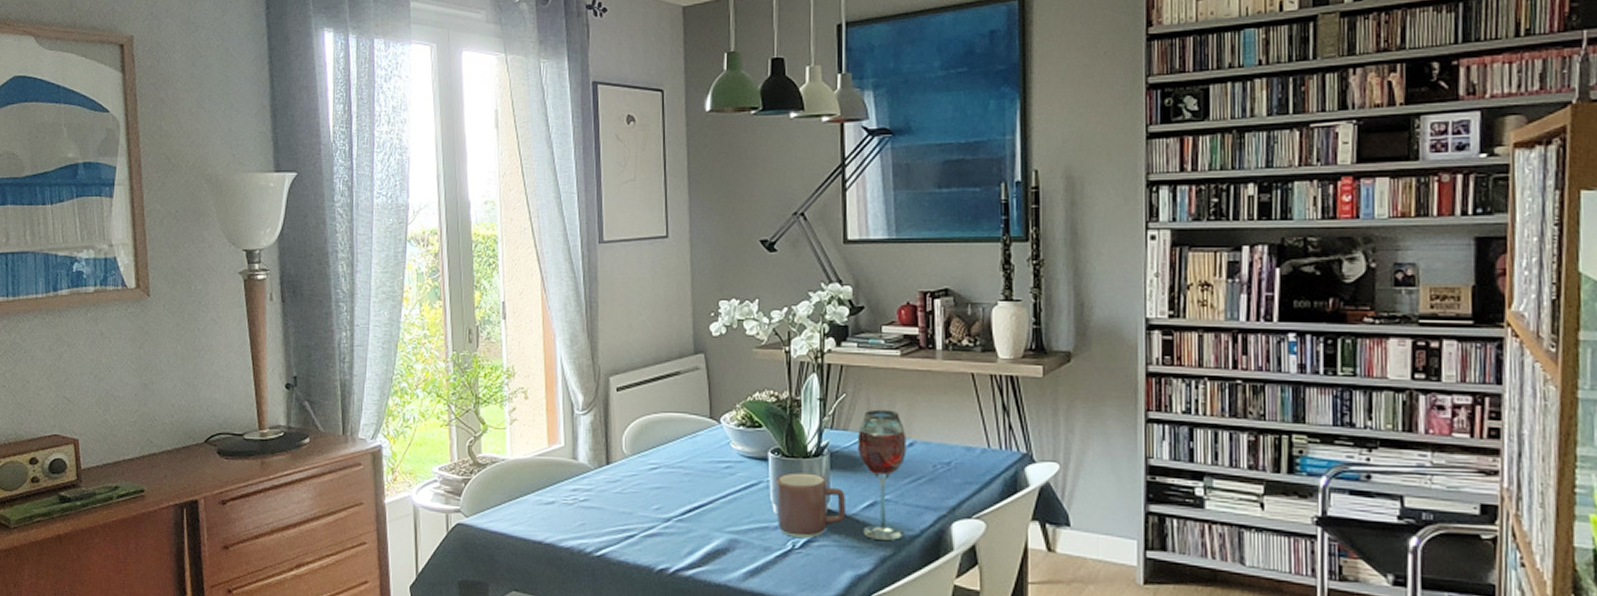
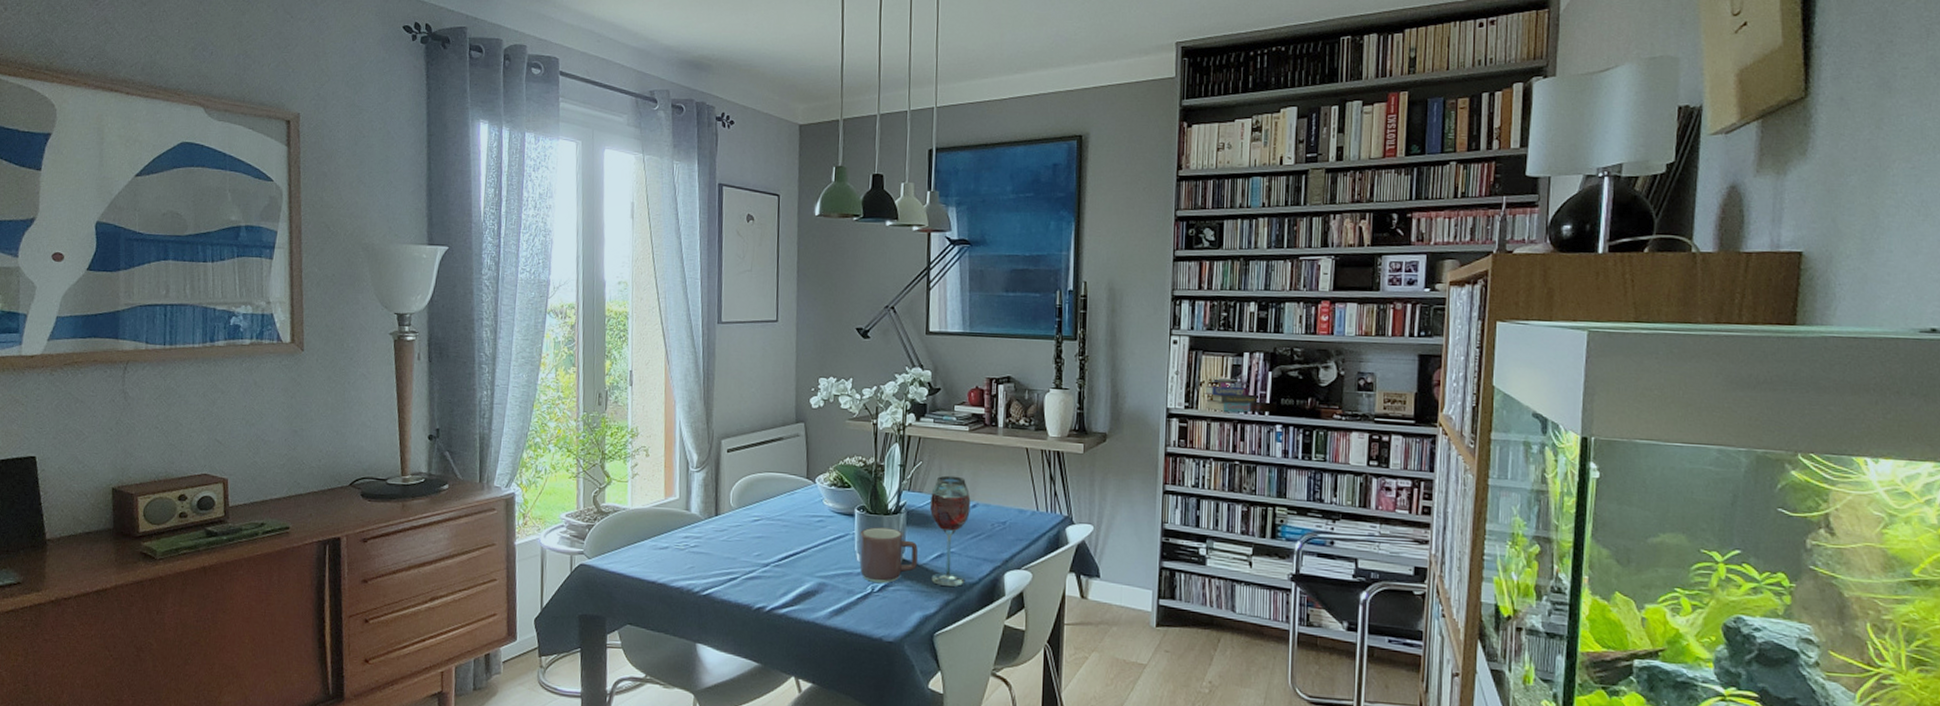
books: none [1192,278,1288,320] -> present [1203,377,1277,413]

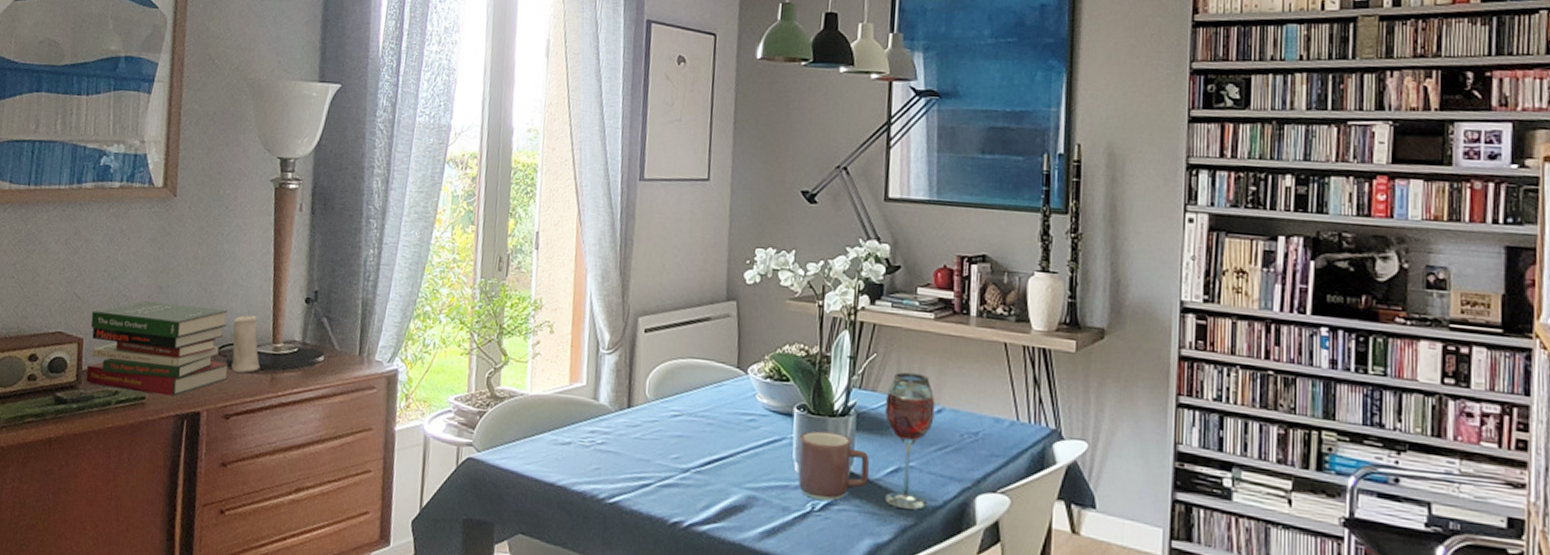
books: none [233,444,363,526] -> present [85,301,229,397]
candle: none [364,448,393,503] -> present [231,311,262,374]
books: present [1203,377,1277,413] -> none [1227,264,1321,313]

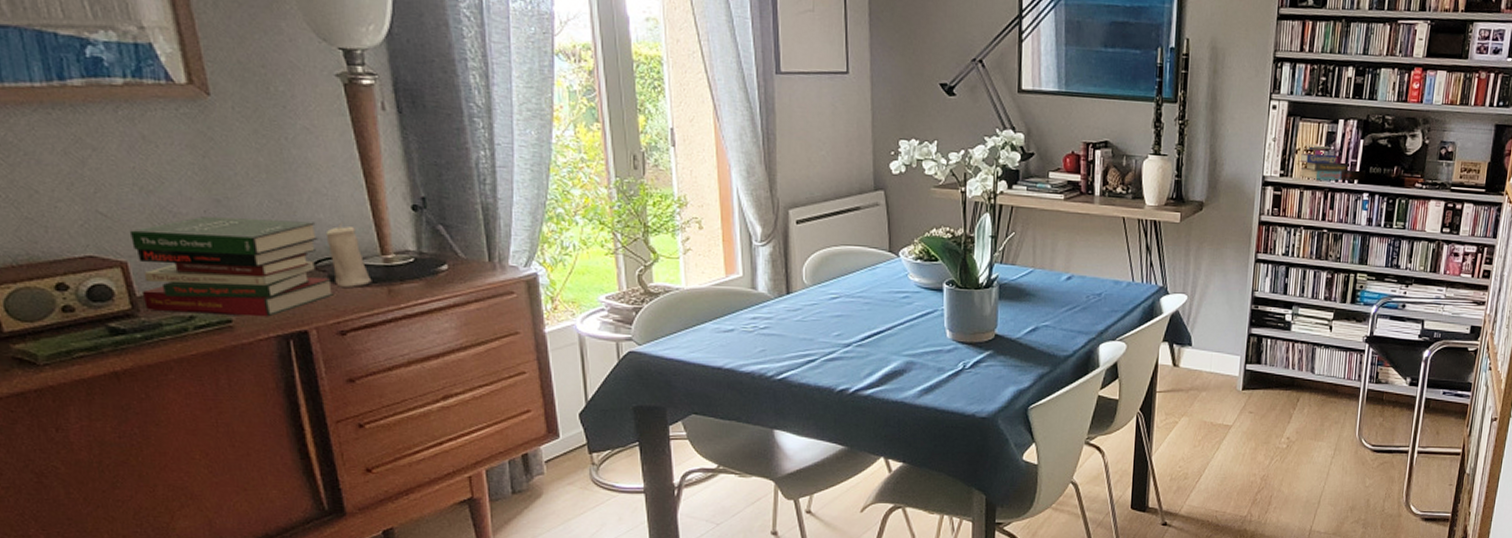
mug: present [797,430,870,501] -> none [949,302,1012,360]
wineglass: present [884,372,935,510] -> none [1023,247,1066,360]
books: none [1227,264,1321,313] -> present [1298,144,1366,182]

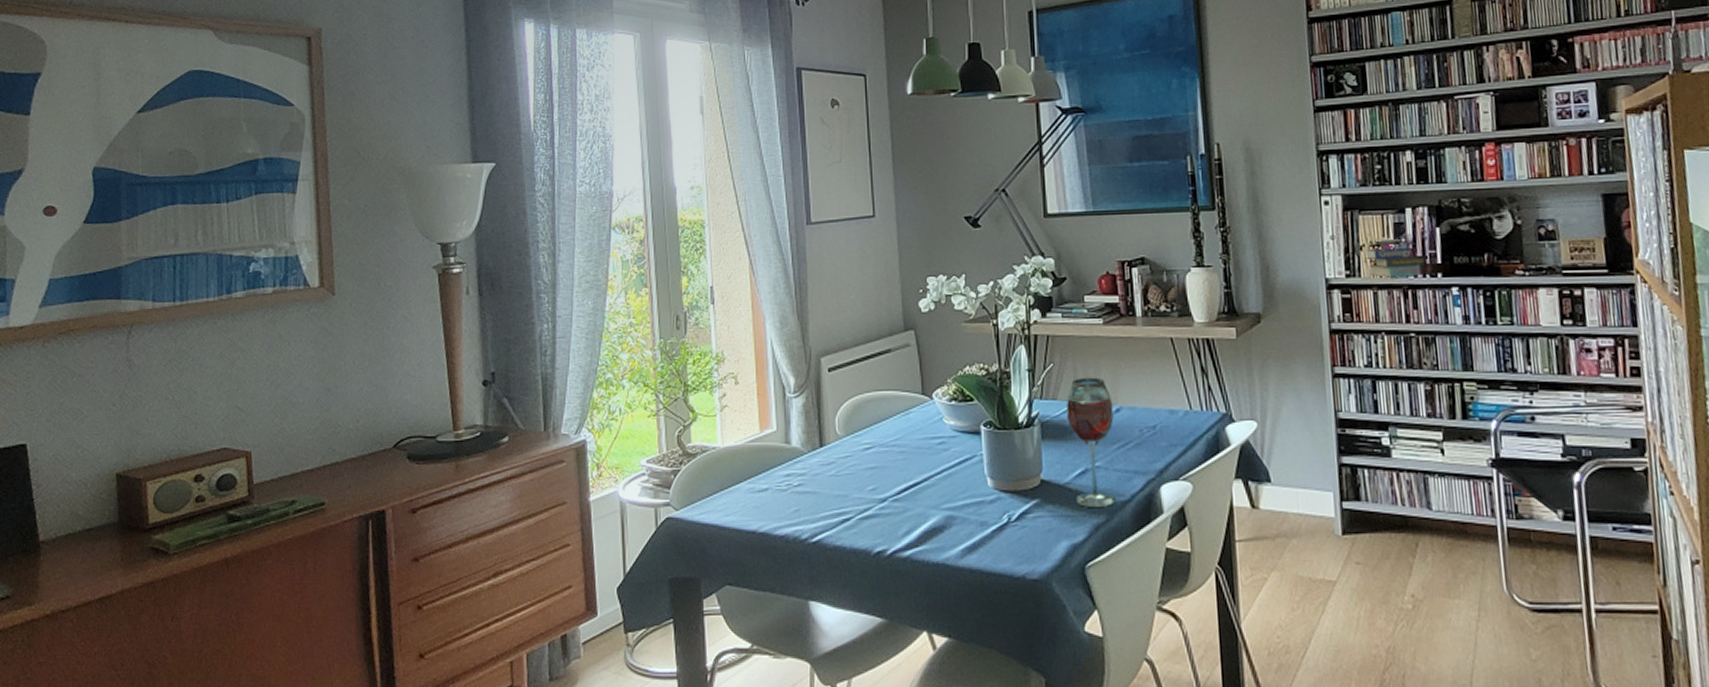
books: present [129,217,334,317] -> none [257,403,411,499]
candle: present [325,222,374,289] -> none [409,401,445,466]
wineglass: none [1023,247,1066,360] -> present [1066,377,1115,507]

